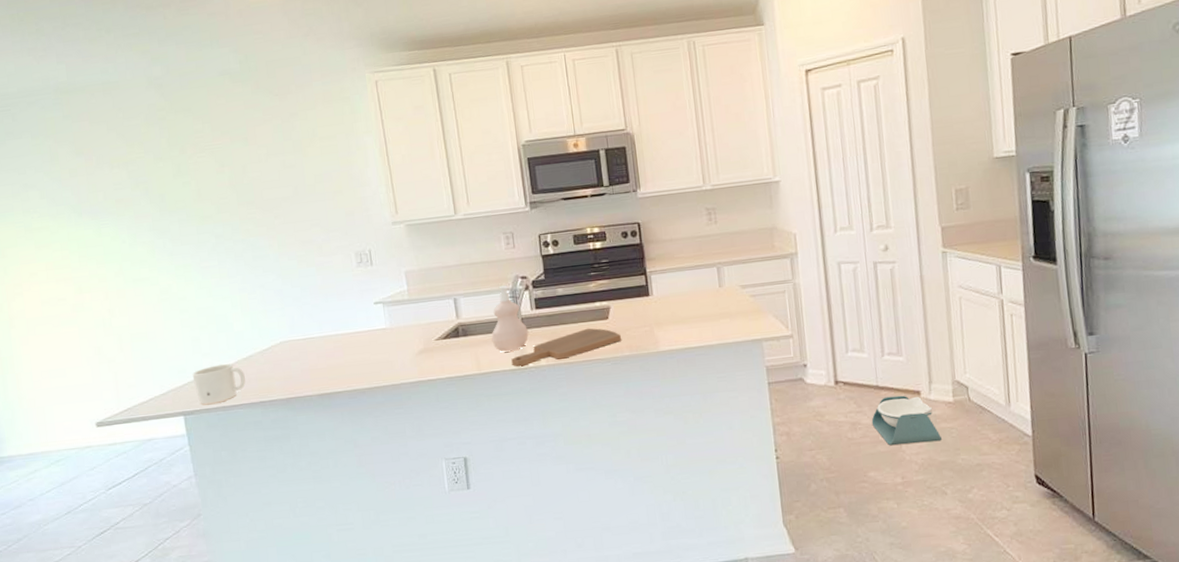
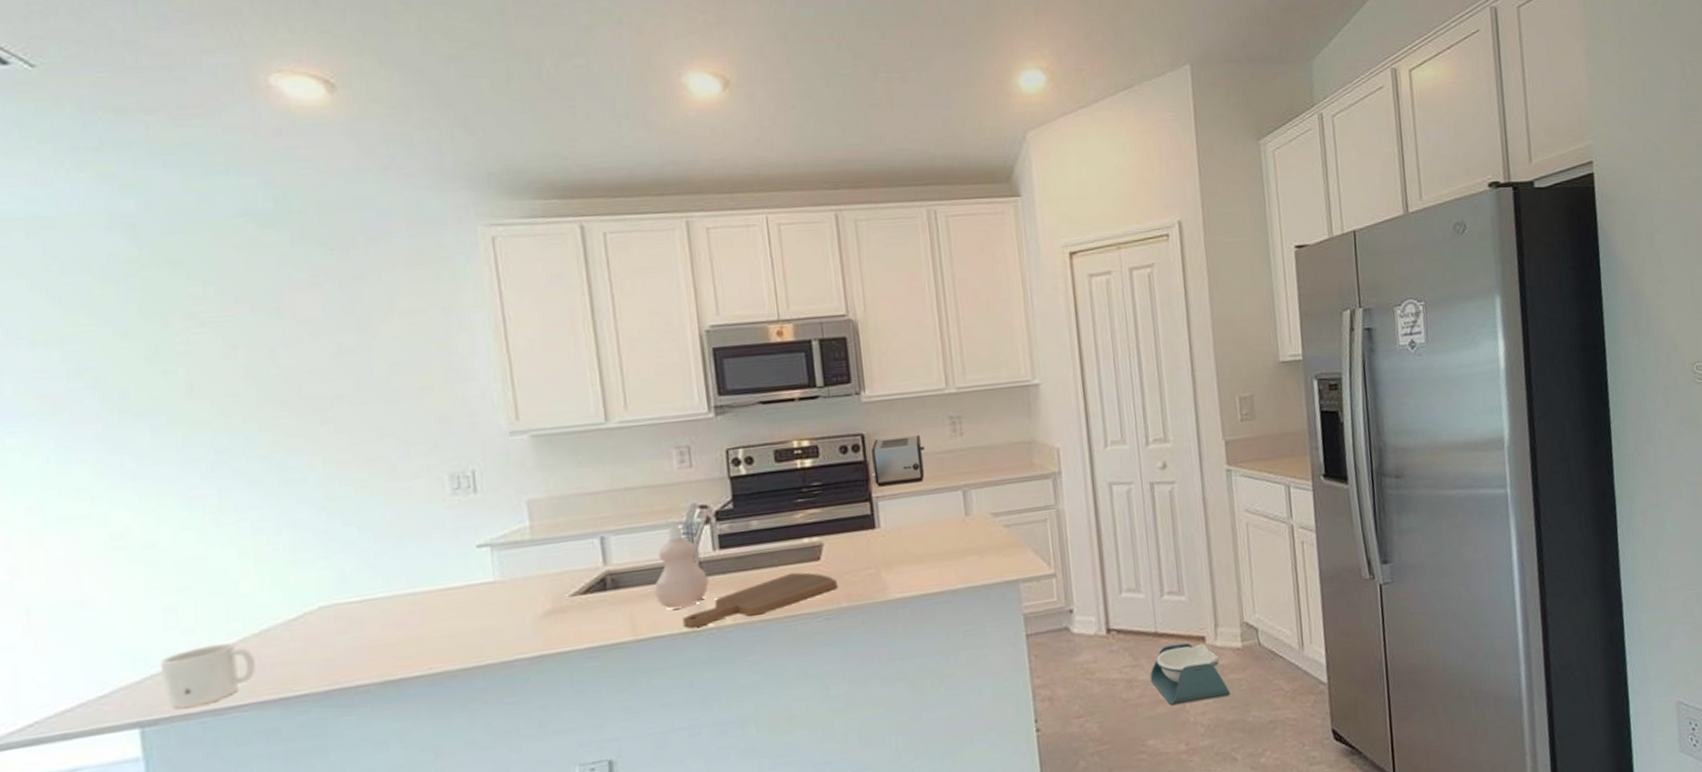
toaster: none [646,223,687,264] -> present [871,435,925,487]

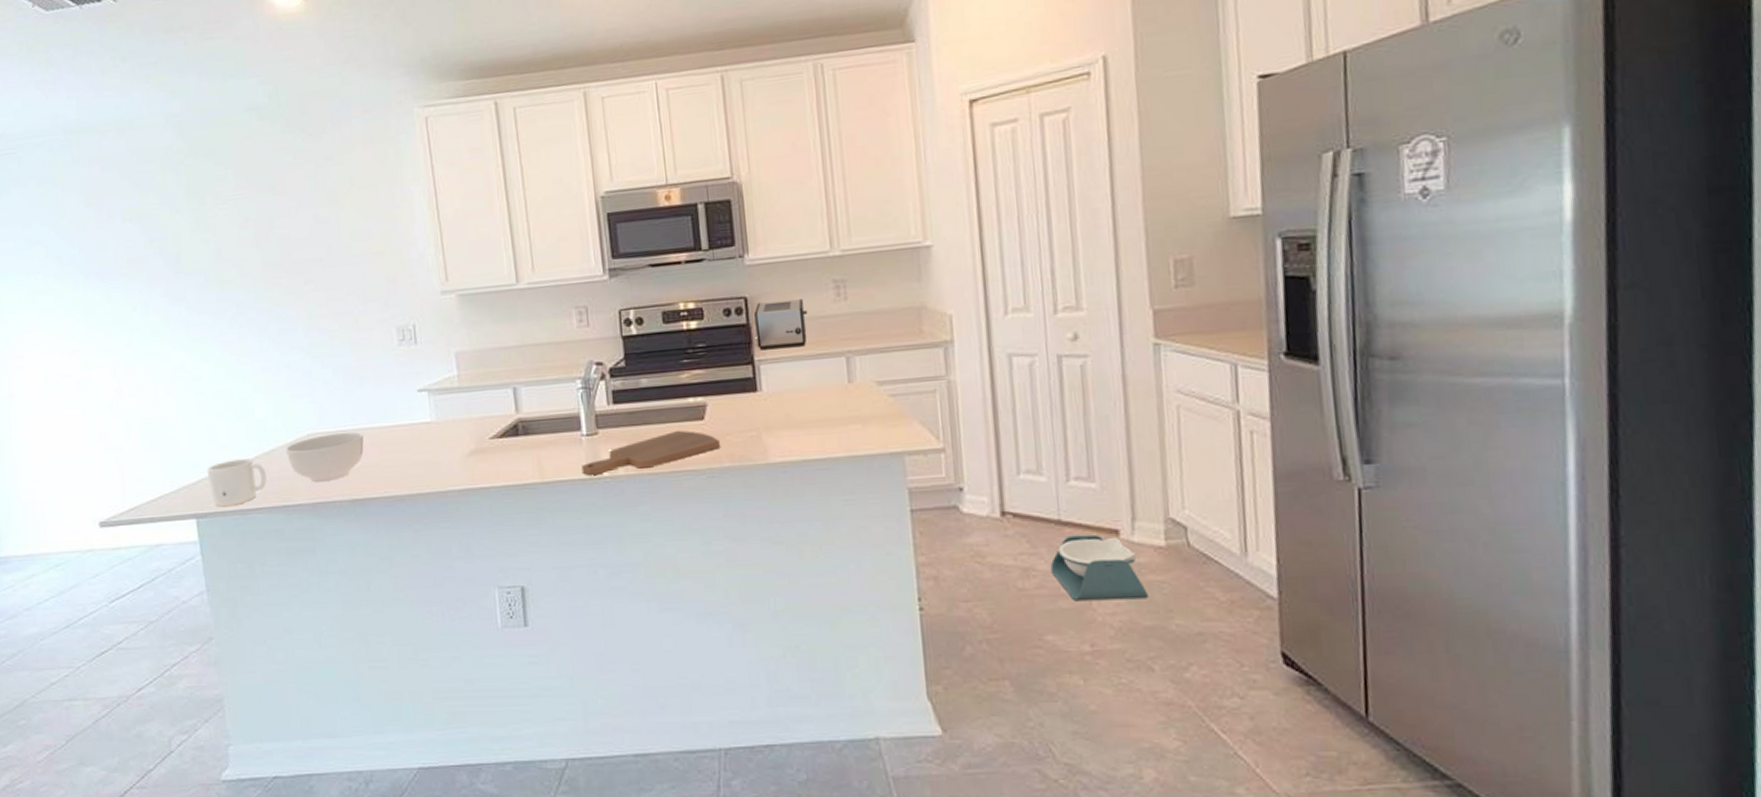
bowl: none [285,599,401,665] -> present [285,432,364,482]
soap bottle: present [654,517,709,610] -> none [557,372,604,457]

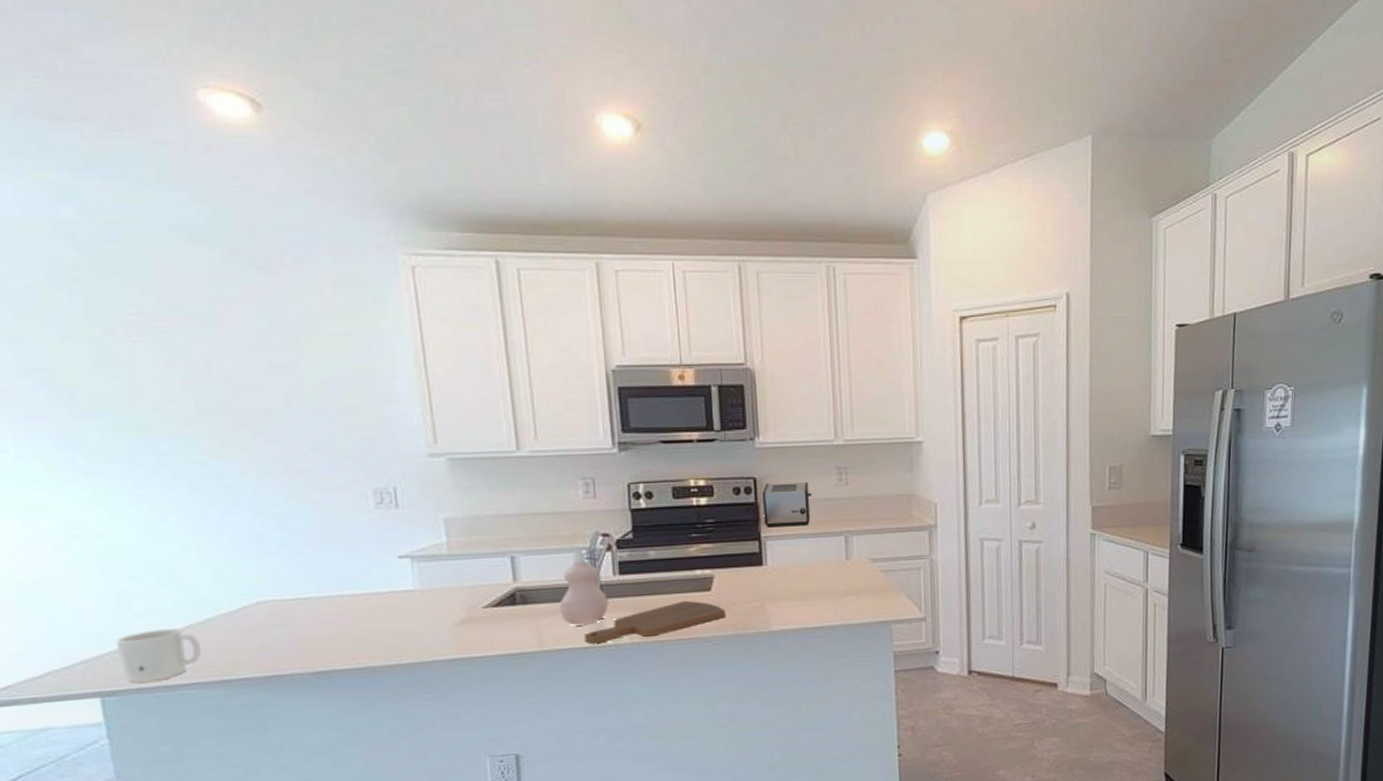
bowl: present [285,432,364,482] -> none [226,599,331,654]
soap bottle: none [557,372,604,457] -> present [559,543,609,626]
pet bowl: present [1050,534,1148,602] -> none [1004,687,1075,742]

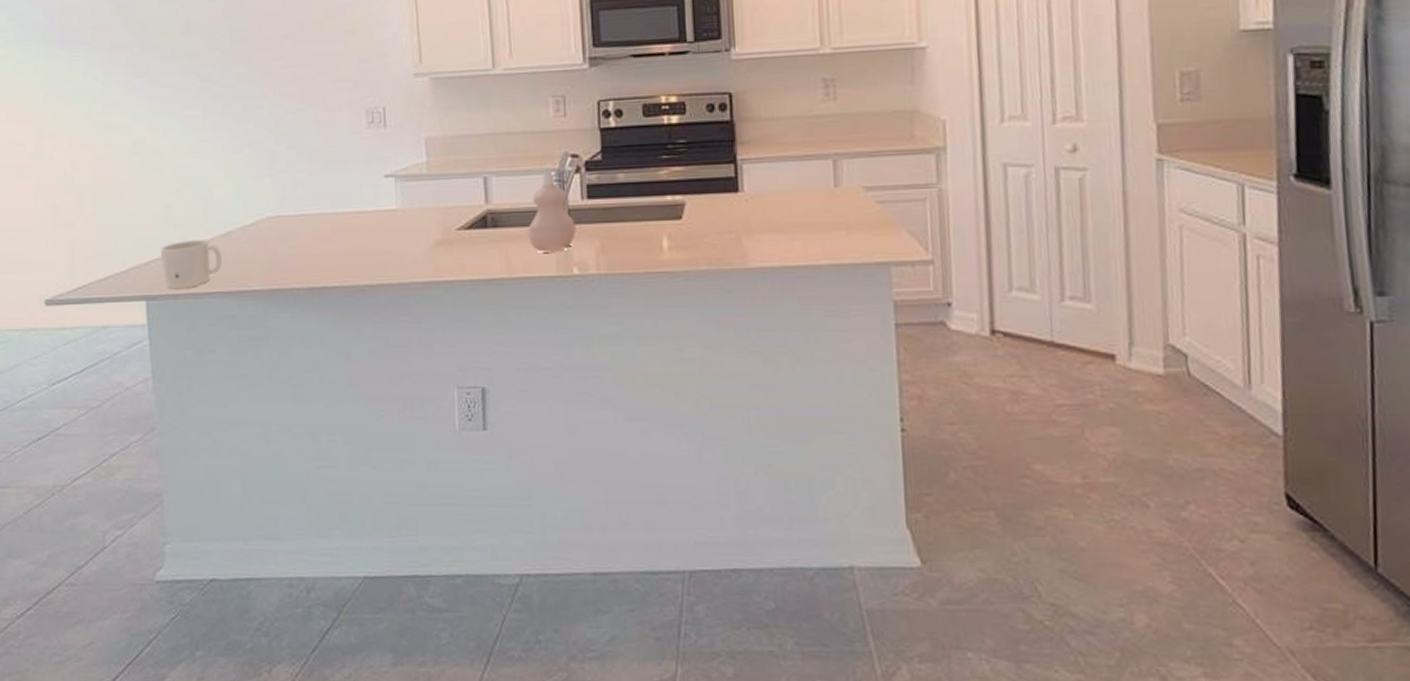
cutting board: present [584,600,727,645] -> none [551,229,699,274]
toaster: present [762,482,813,528] -> none [739,97,795,149]

